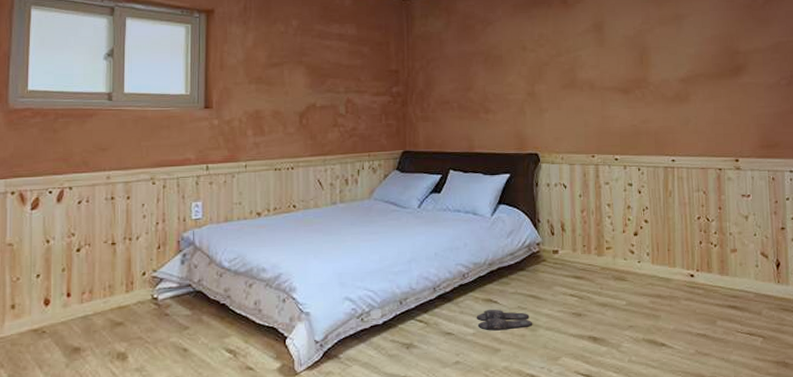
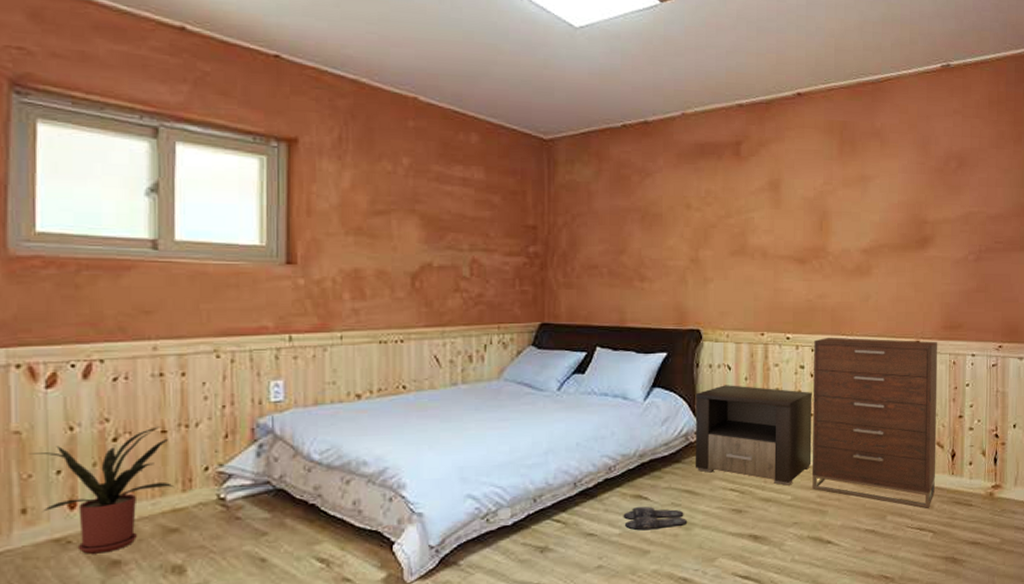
house plant: none [18,239,121,342] -> present [29,426,175,554]
nightstand: none [536,201,643,292] -> present [695,385,812,486]
dresser: none [640,157,762,315] -> present [811,337,938,508]

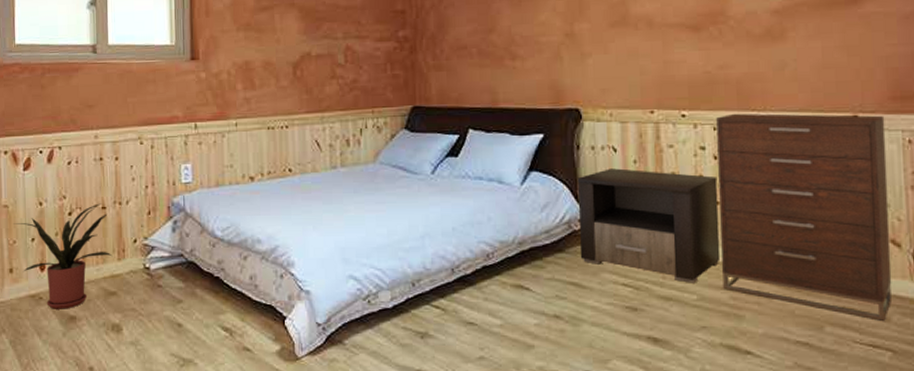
slippers: present [623,506,687,531] -> none [503,297,574,323]

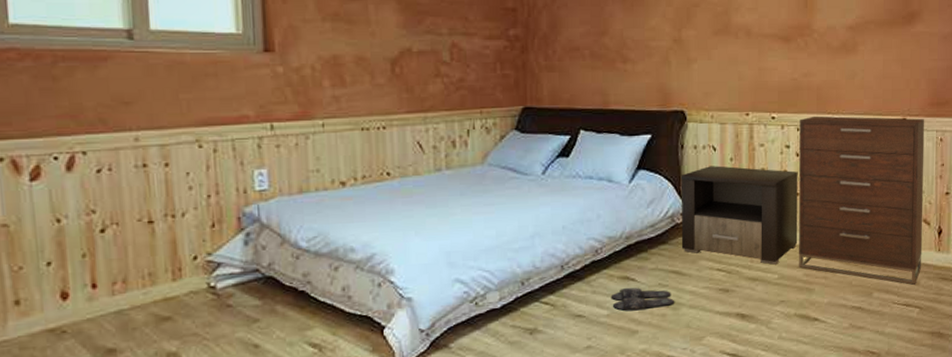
house plant: present [14,203,113,309] -> none [18,217,165,343]
slippers: none [503,297,574,323] -> present [611,287,674,311]

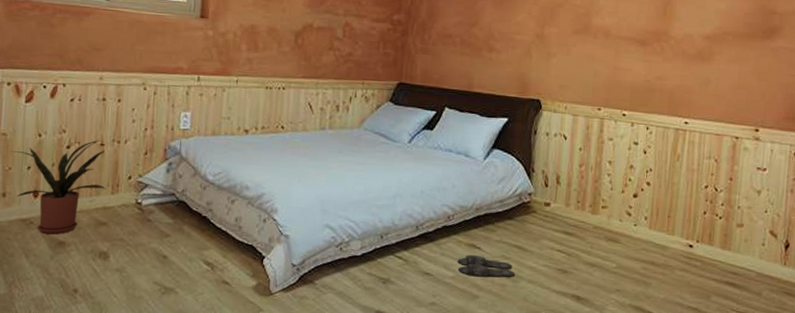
house plant: none [18,217,165,343] -> present [11,140,107,235]
nightstand: present [680,166,798,265] -> none [526,153,644,254]
dresser: present [798,115,925,285] -> none [637,117,779,295]

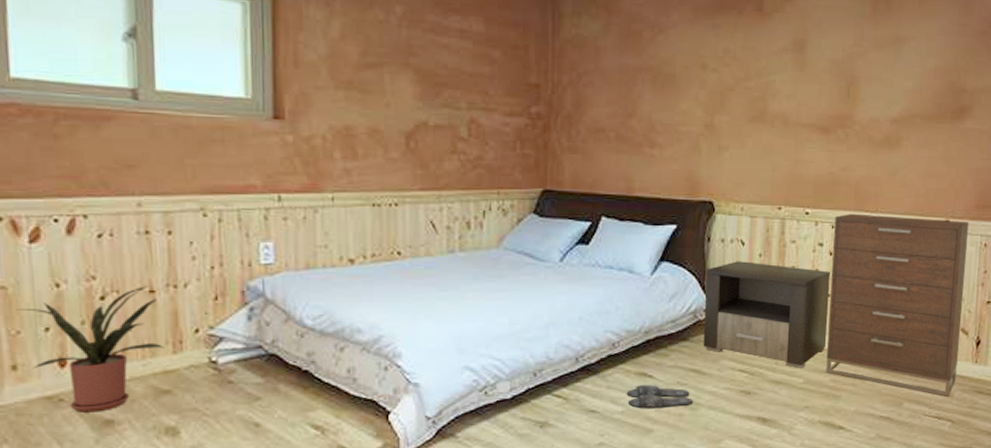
nightstand: none [526,153,644,254] -> present [703,261,831,368]
dresser: none [637,117,779,295] -> present [826,213,969,397]

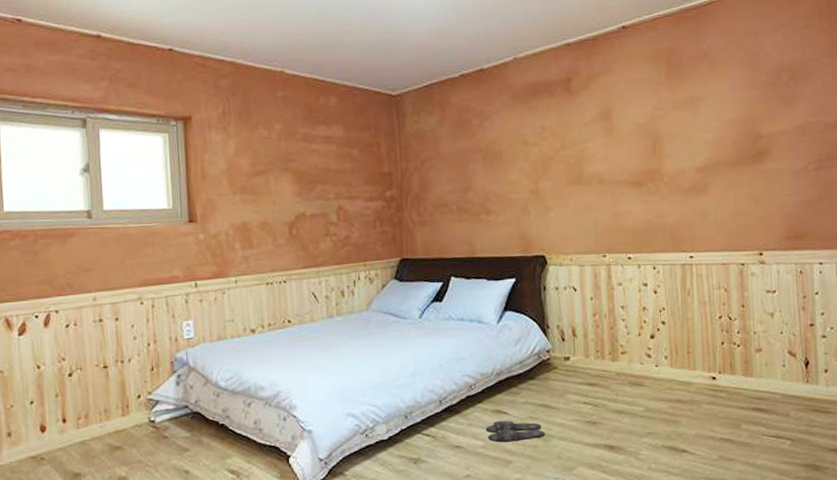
house plant: present [16,286,166,413] -> none [10,363,117,468]
nightstand: present [703,261,831,368] -> none [544,305,661,398]
dresser: present [826,213,969,397] -> none [655,252,790,417]

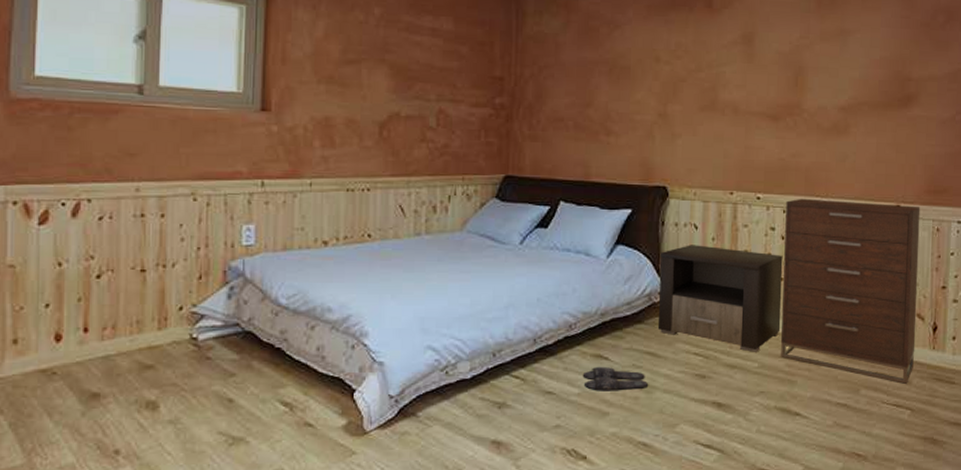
nightstand: none [544,305,661,398] -> present [657,245,783,352]
dresser: none [655,252,790,417] -> present [780,198,921,384]

